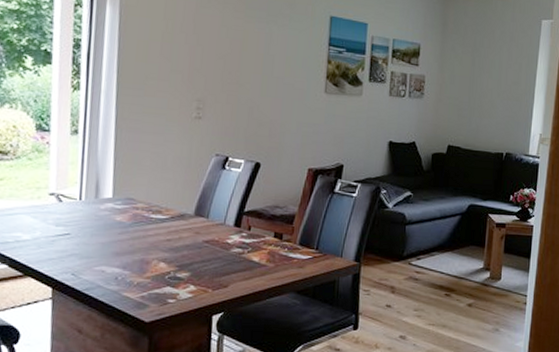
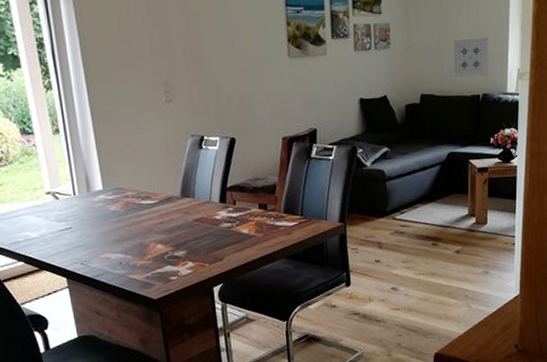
wall art: none [480,99,516,136] -> present [453,37,489,77]

